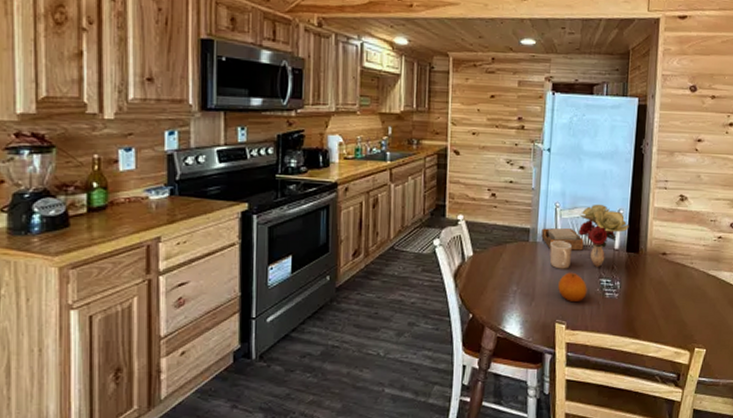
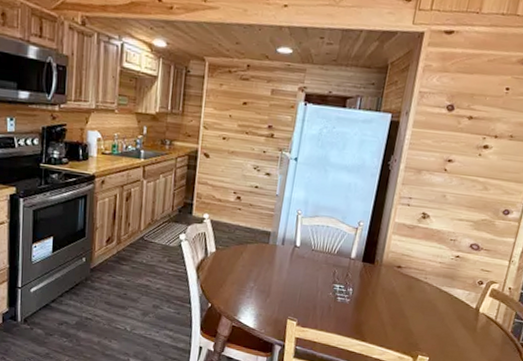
napkin holder: present [541,228,584,251] -> none [281,233,322,257]
mug: present [549,241,572,269] -> none [286,245,310,272]
fruit: present [558,272,587,303] -> none [292,275,321,303]
flower bouquet: present [578,204,629,268] -> none [316,214,368,274]

